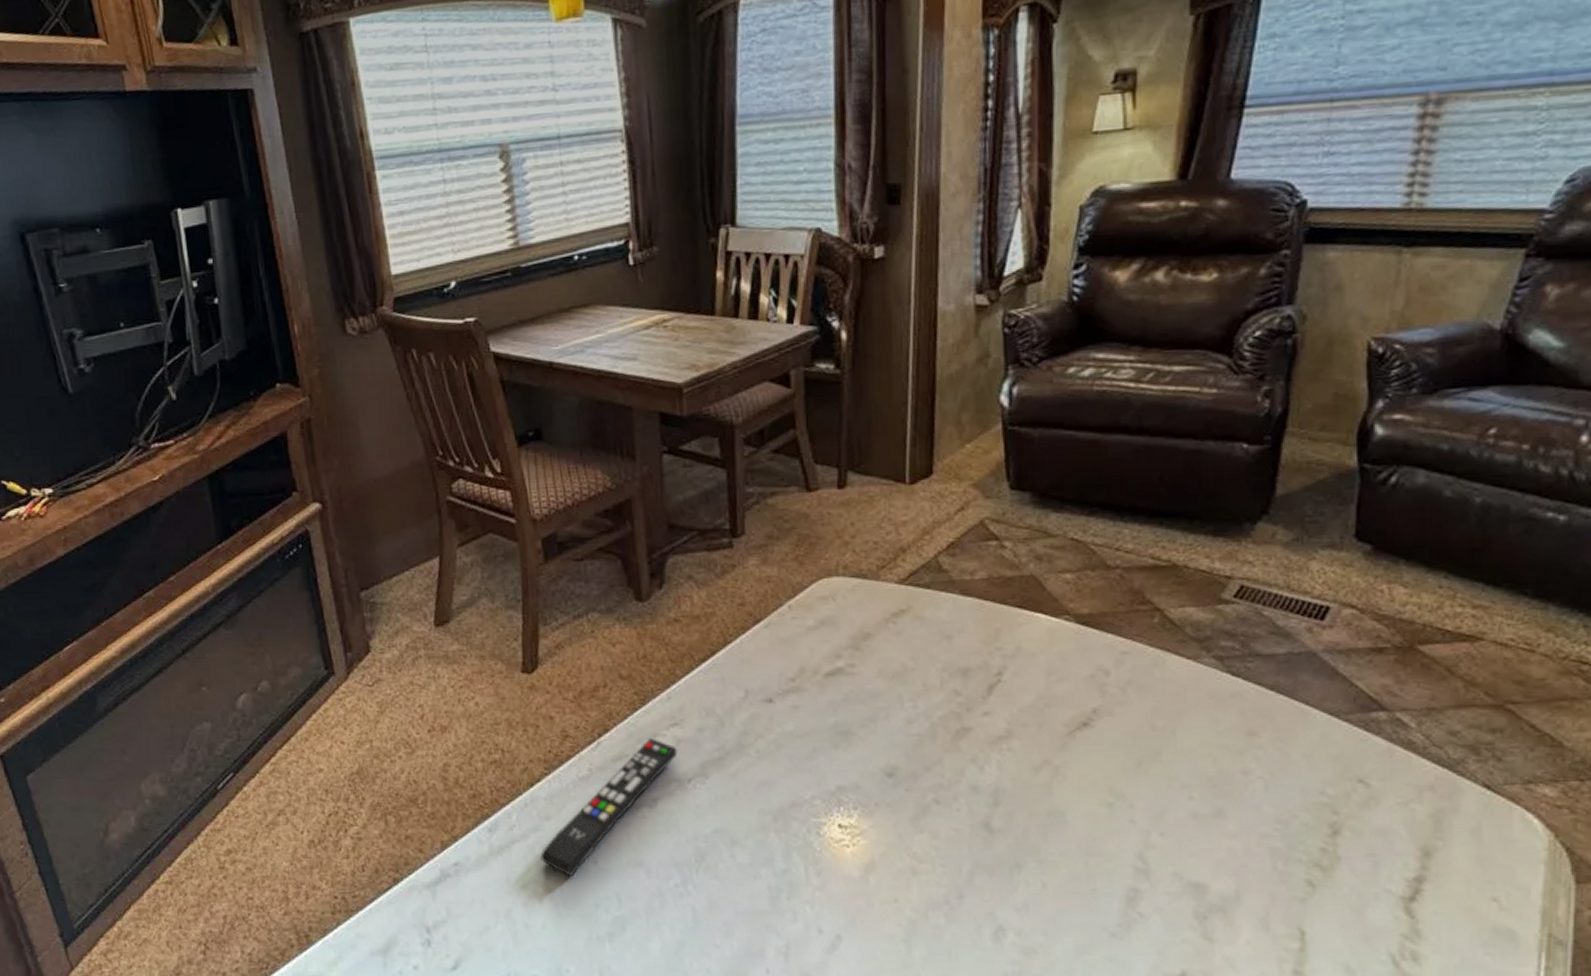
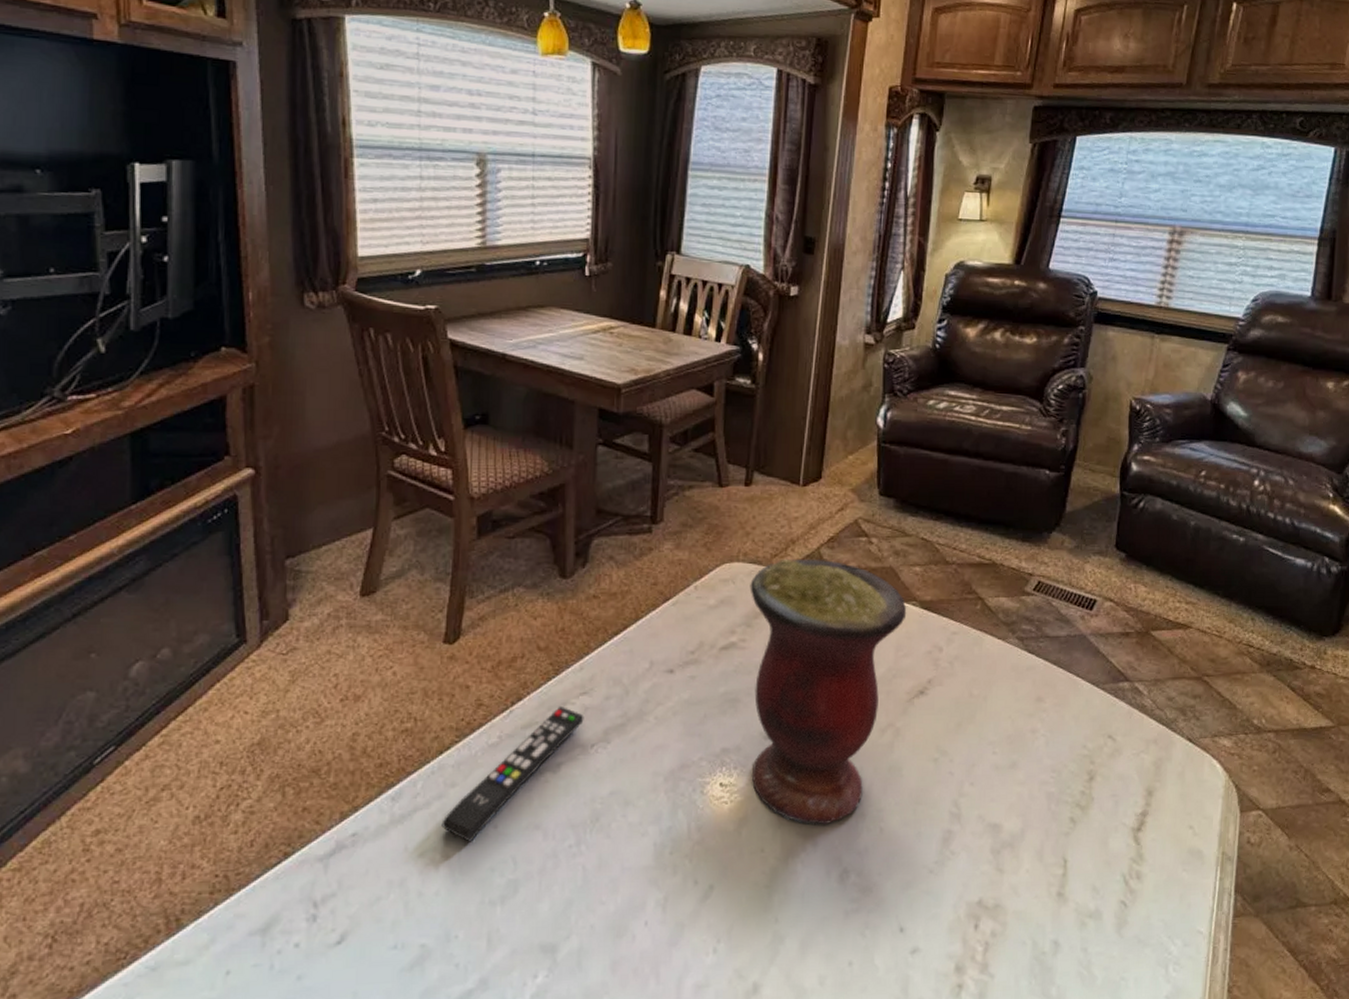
vase: none [854,570,1058,876] -> present [750,558,907,826]

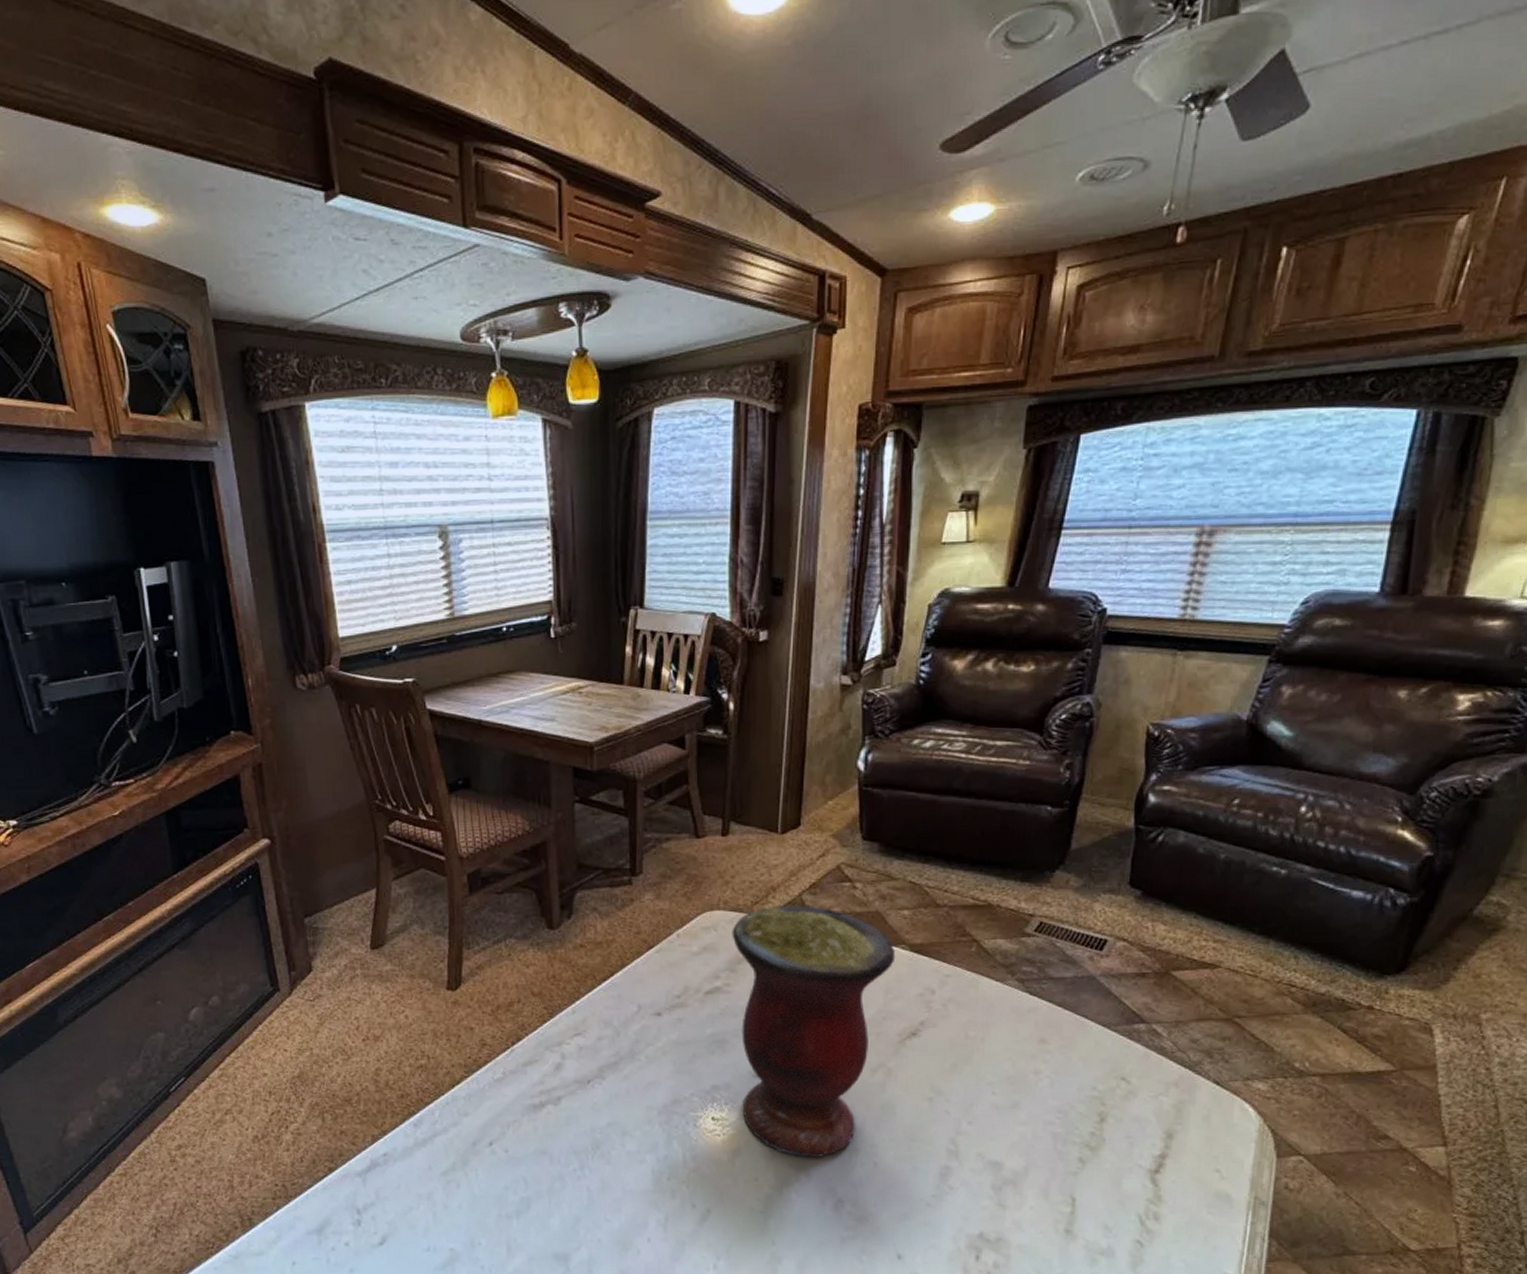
remote control: present [441,705,584,842] -> none [459,1045,580,1164]

